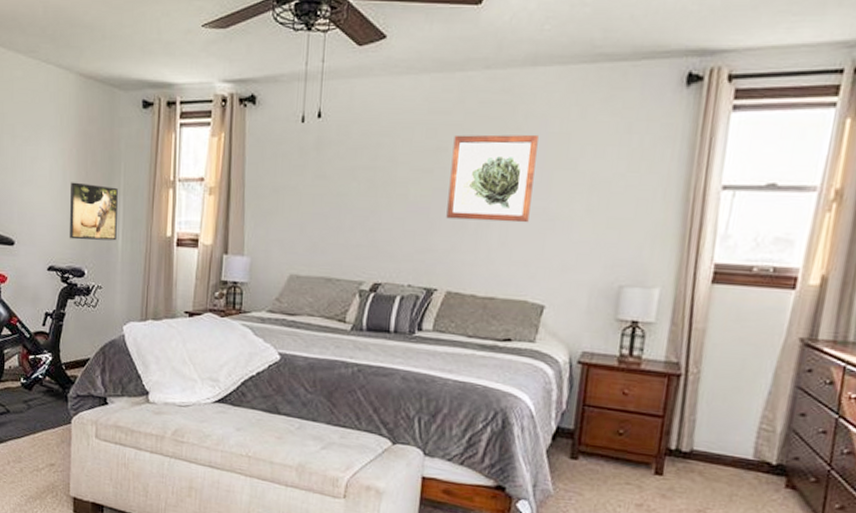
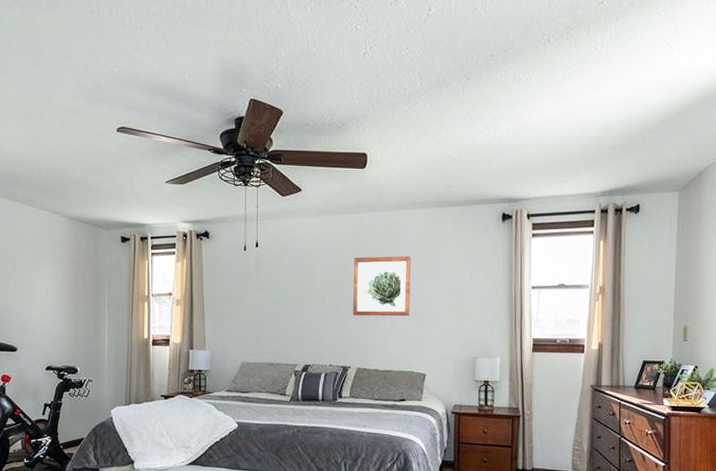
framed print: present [70,182,118,241] -> none [64,300,103,344]

